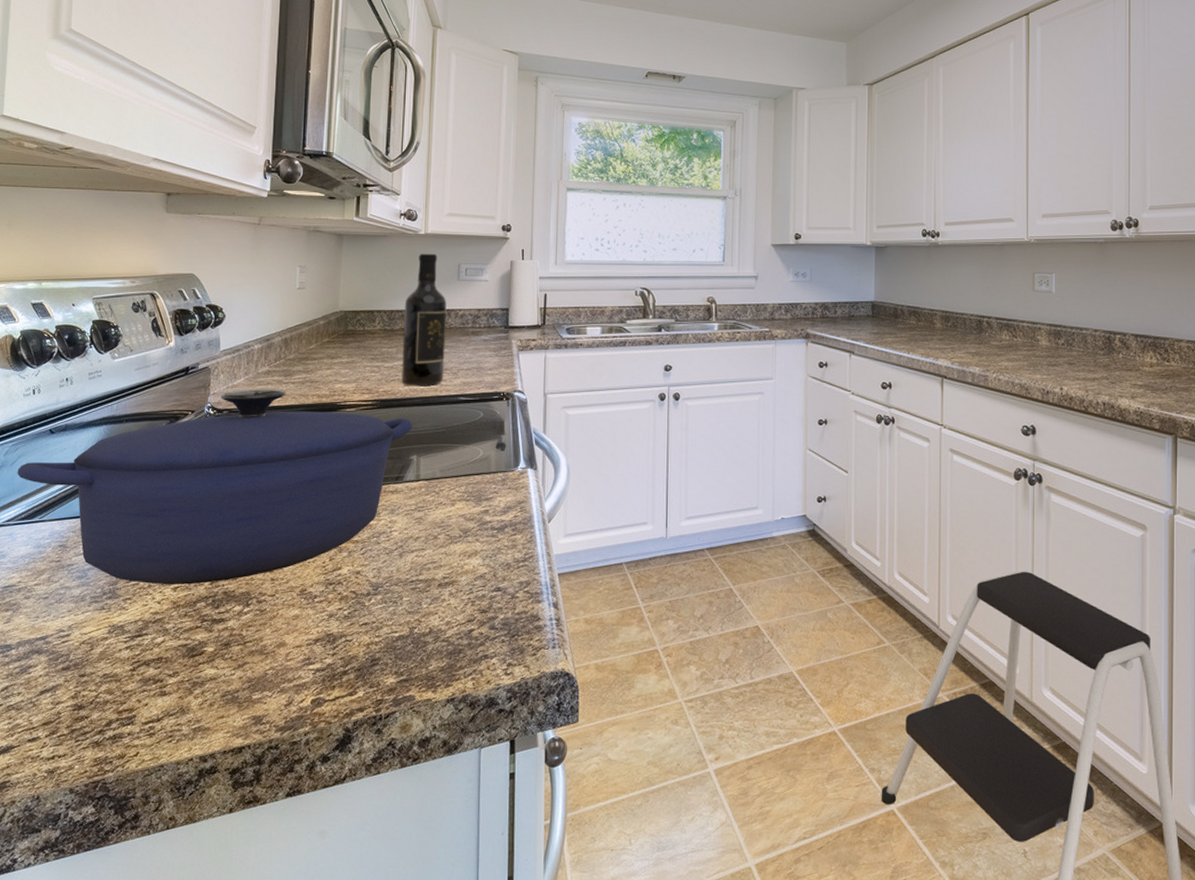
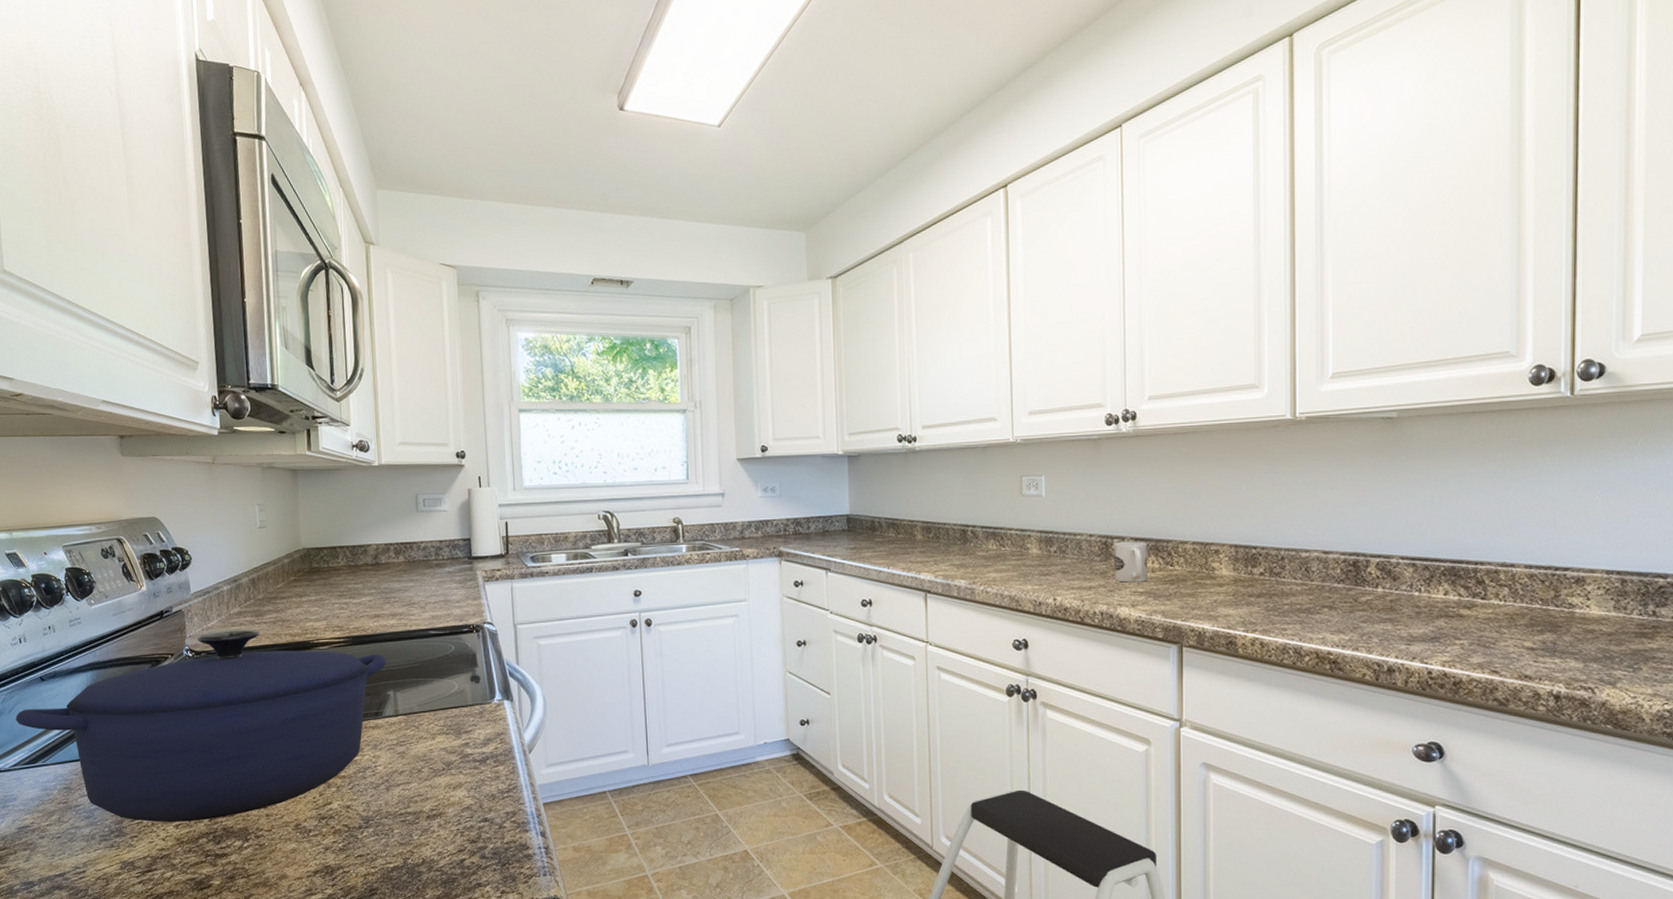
wine bottle: present [401,253,447,387] -> none [365,485,413,622]
mug: none [1116,337,1147,376] -> present [1114,541,1149,583]

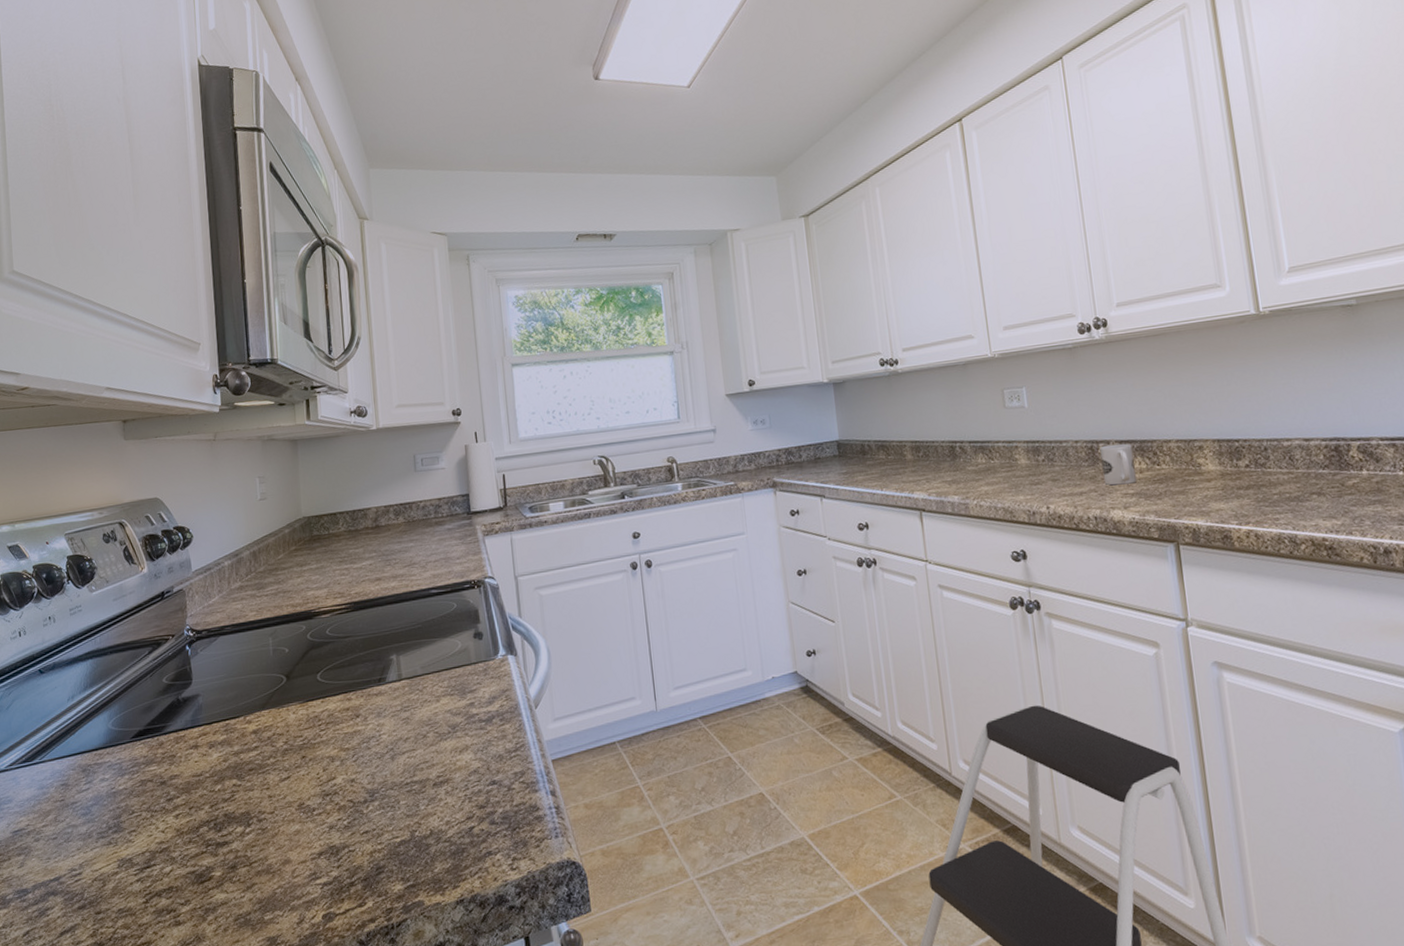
cooking pot: present [15,629,387,822] -> none [13,603,389,814]

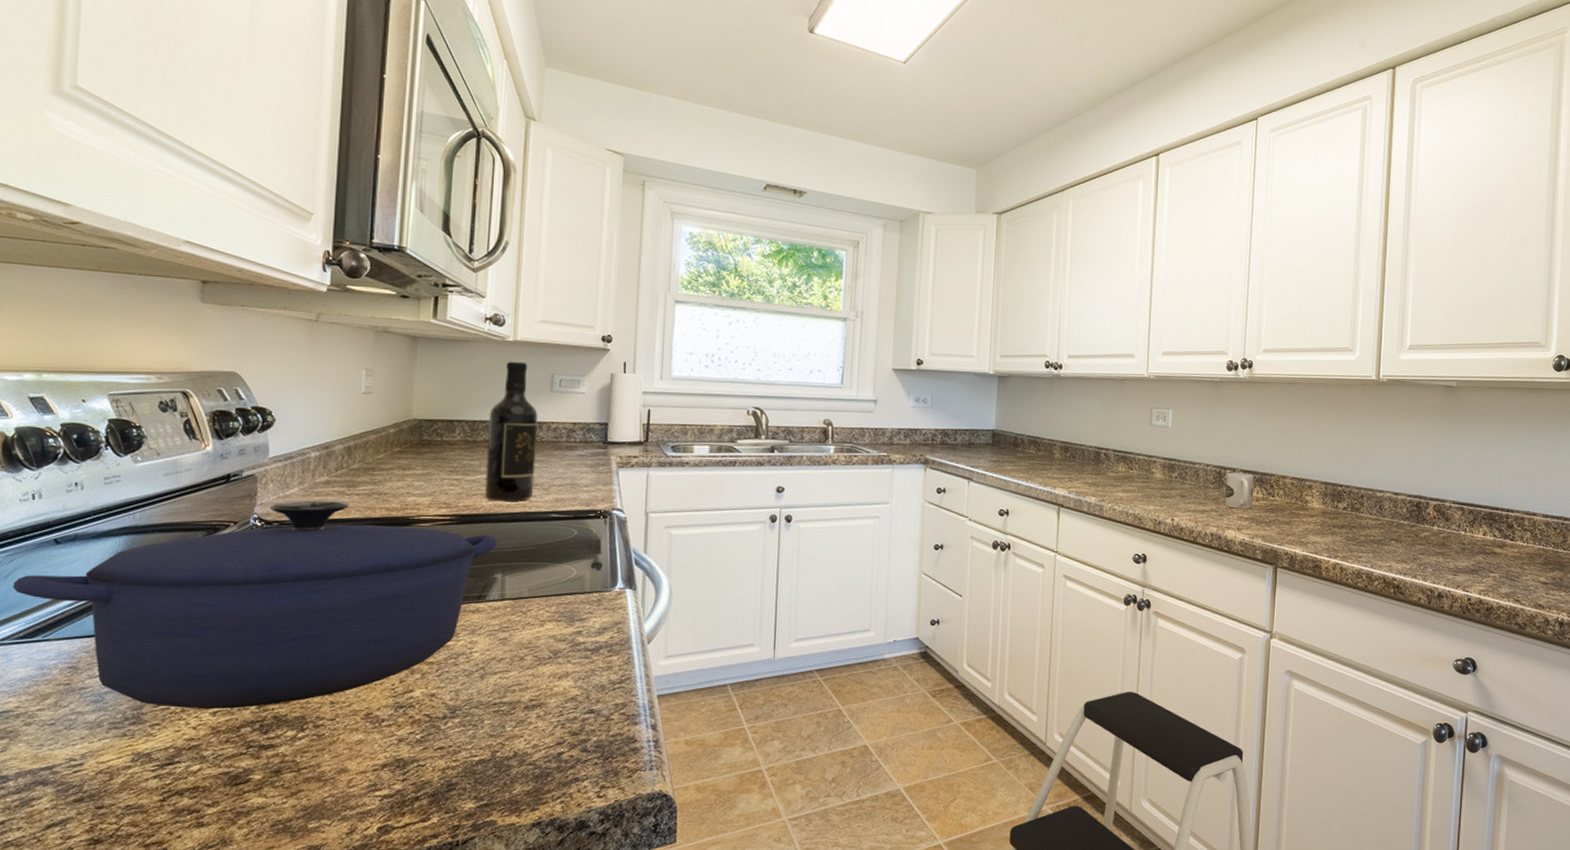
cooking pot: none [13,603,389,814] -> present [13,499,498,709]
wine bottle: none [365,447,414,586] -> present [485,361,538,502]

